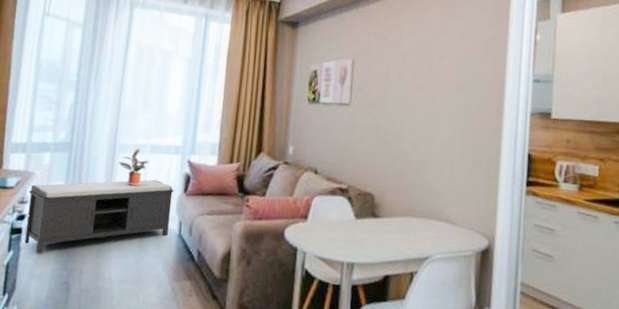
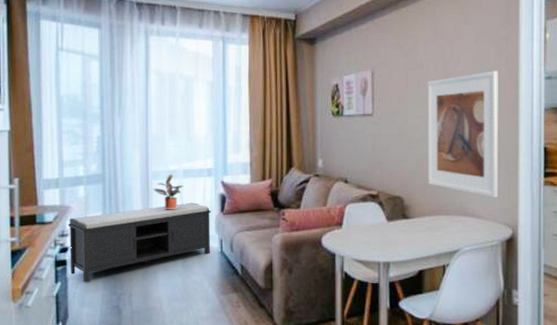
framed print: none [401,69,484,203] -> present [427,71,499,197]

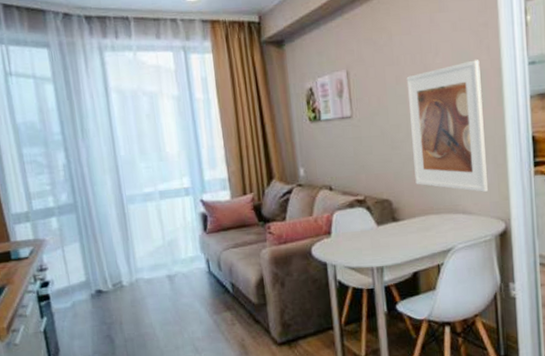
bench: present [67,202,211,283] -> none [45,224,198,315]
potted plant: present [153,174,184,210] -> none [130,196,162,234]

